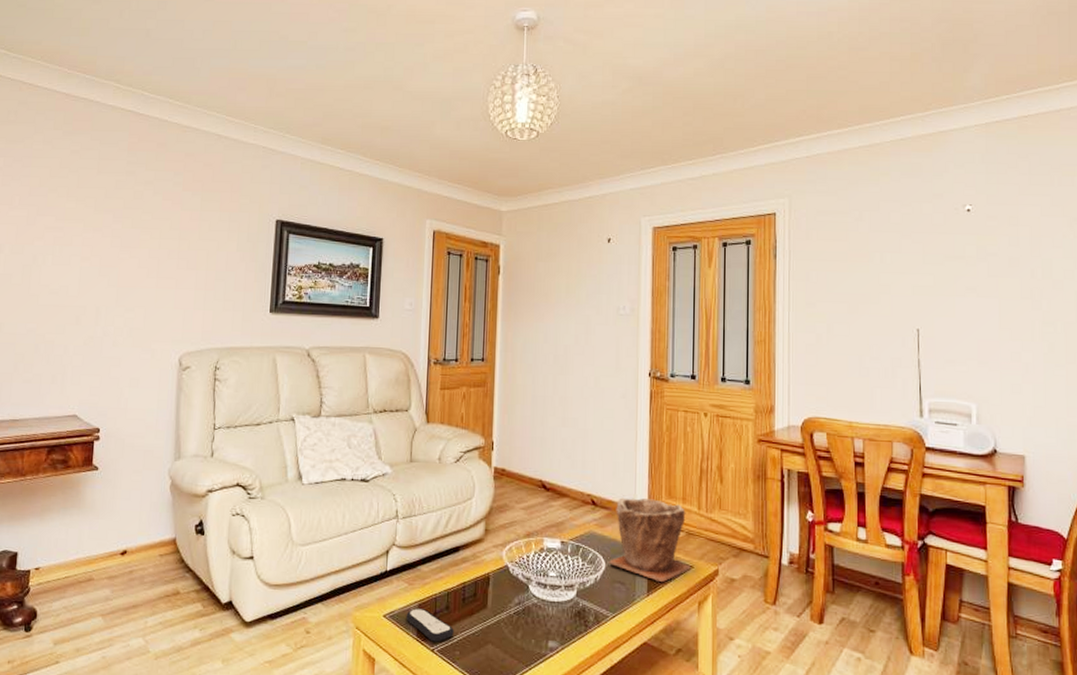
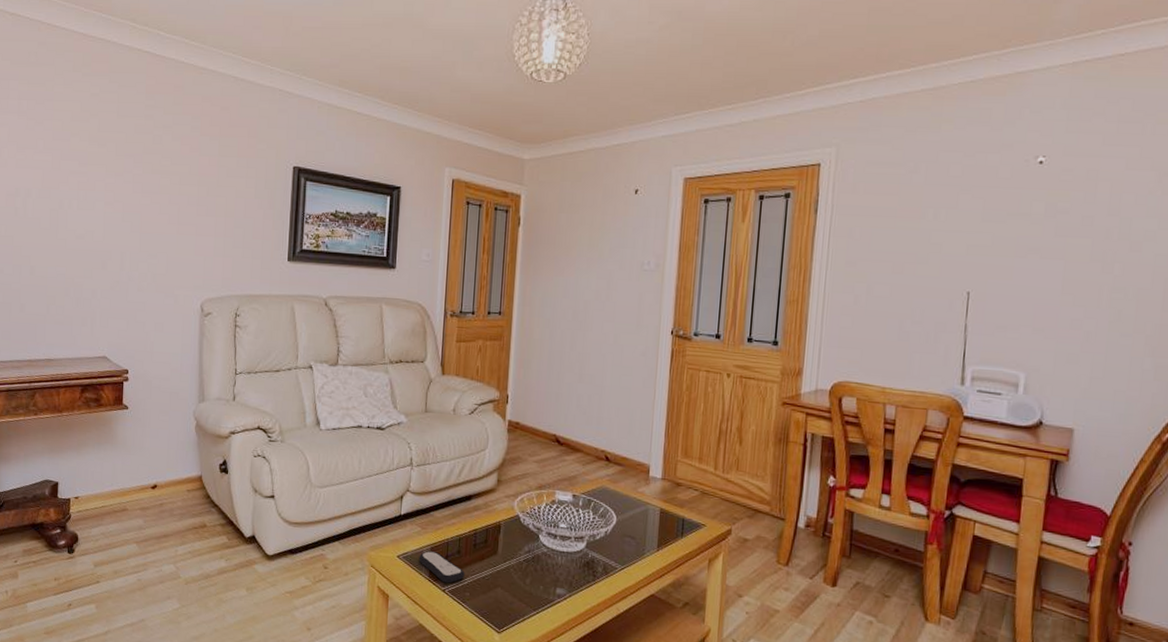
plant pot: present [608,497,691,582] -> none [619,455,703,538]

